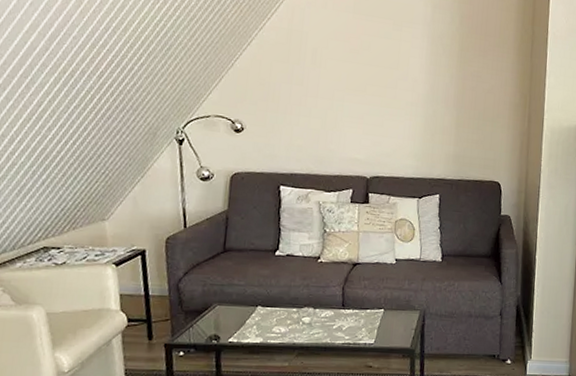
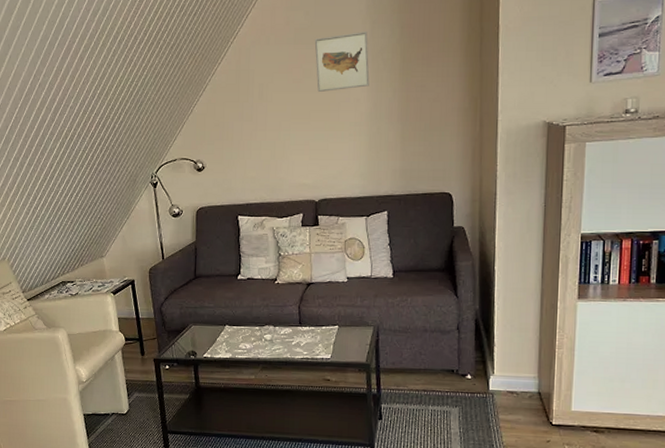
wall art: none [374,11,429,69] -> present [314,32,370,92]

